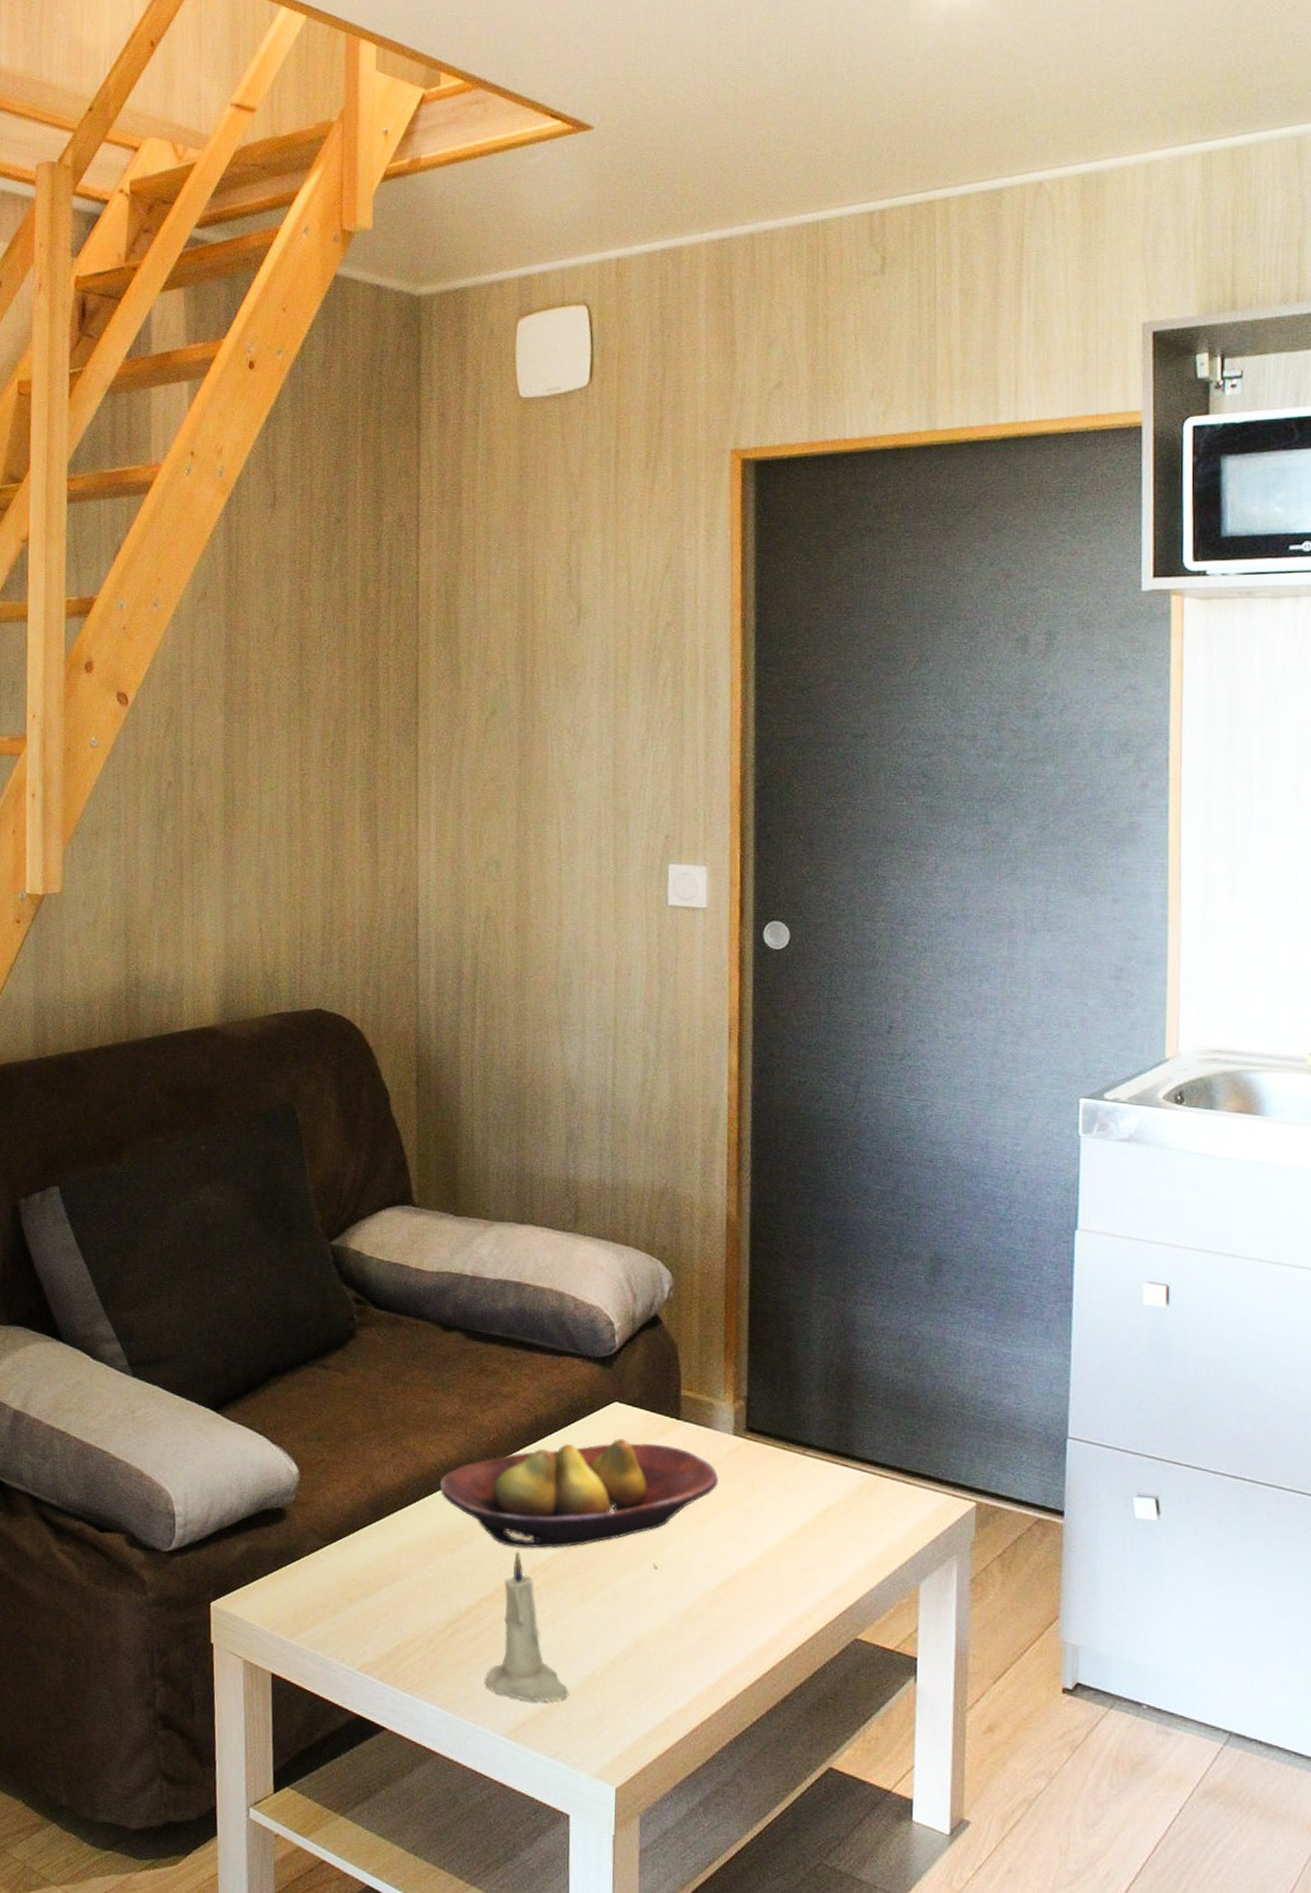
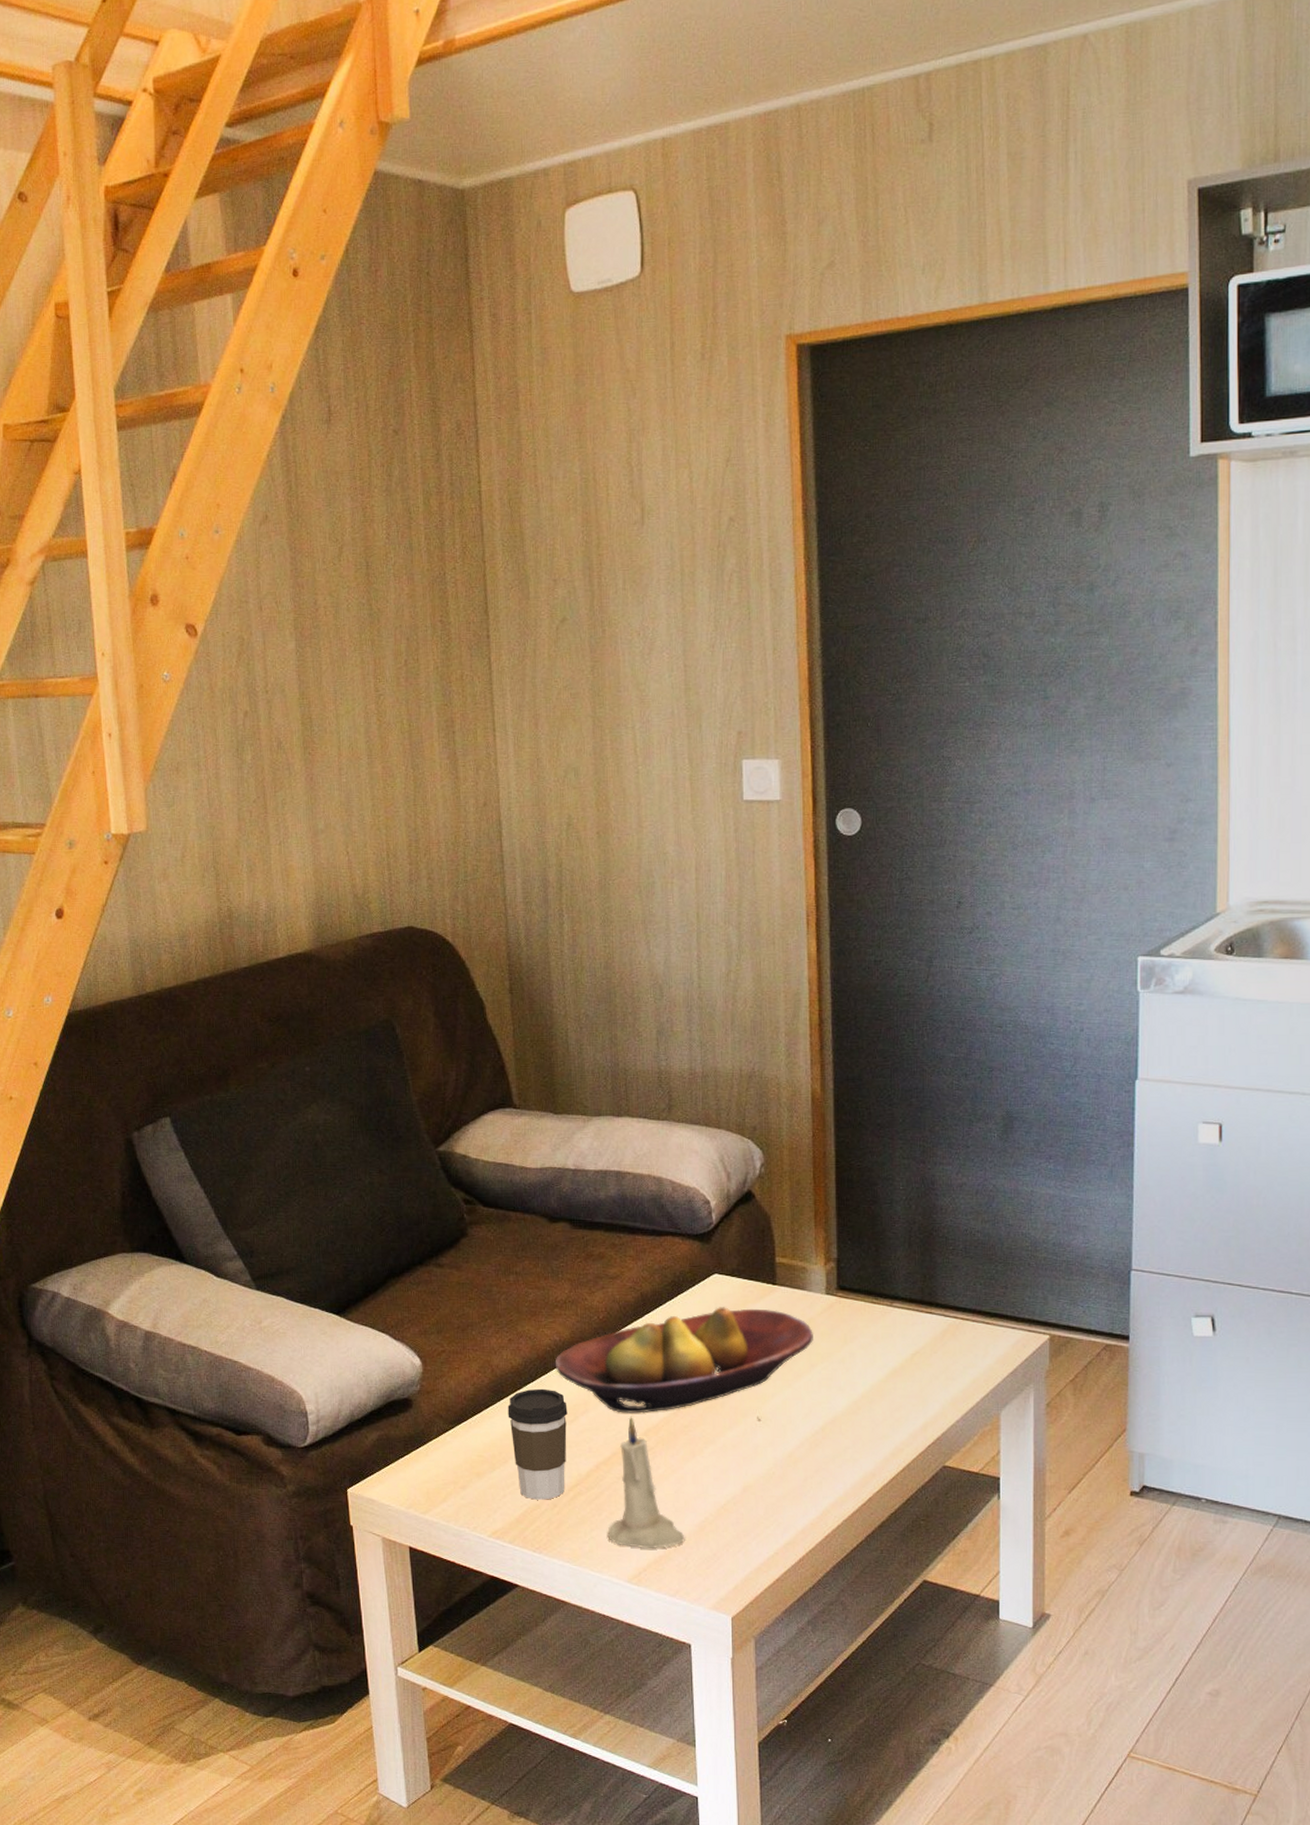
coffee cup: none [386,1510,450,1635] -> present [507,1388,568,1500]

